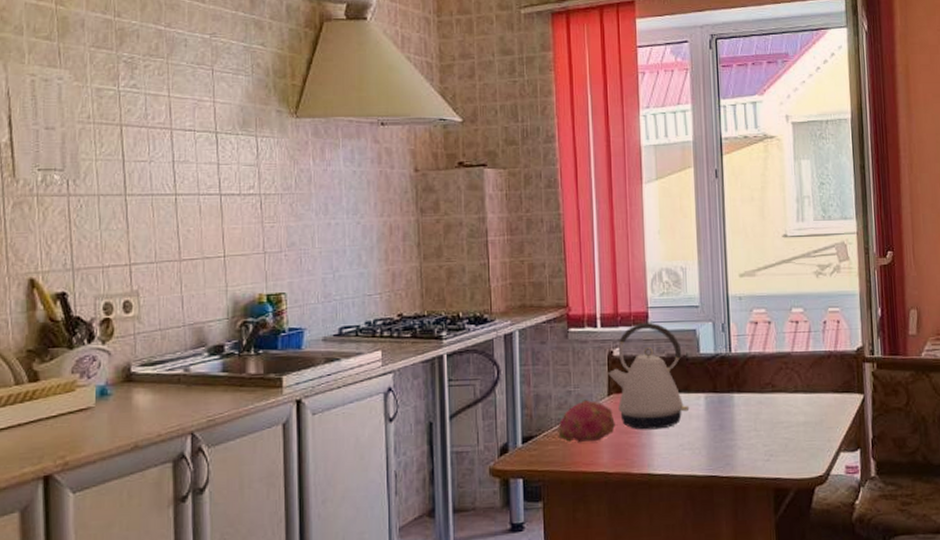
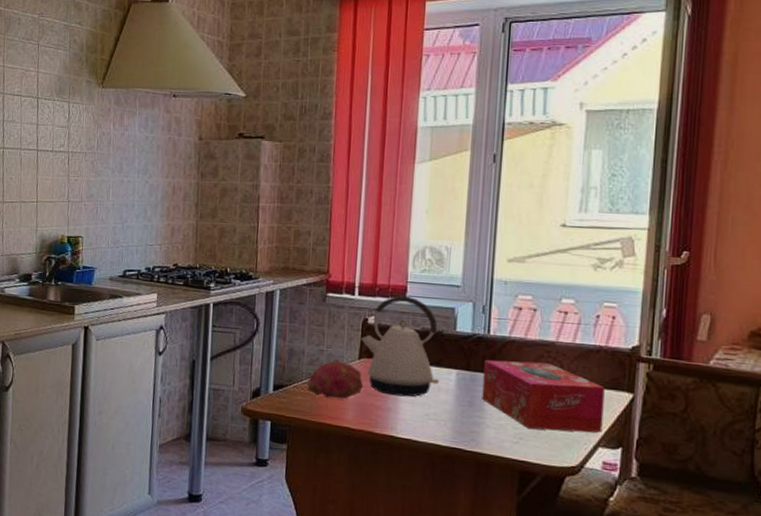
tissue box: none [729,375,842,445] -> present [482,359,605,433]

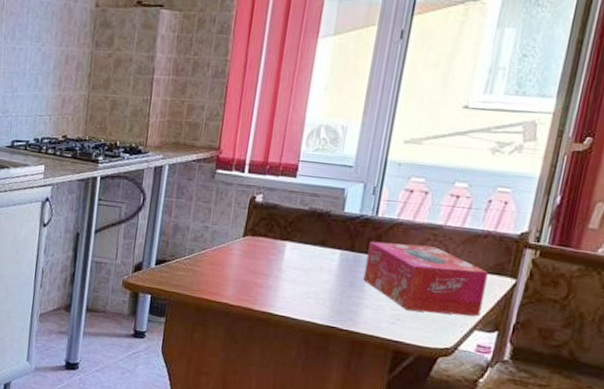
fruit: present [307,359,364,399] -> none [189,236,247,275]
kettle: present [361,295,440,397] -> none [247,174,326,276]

